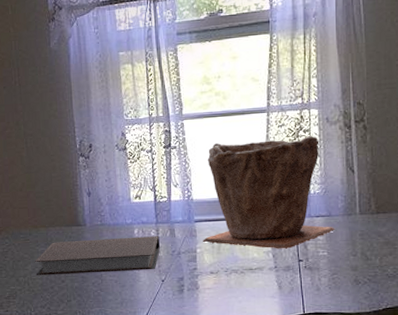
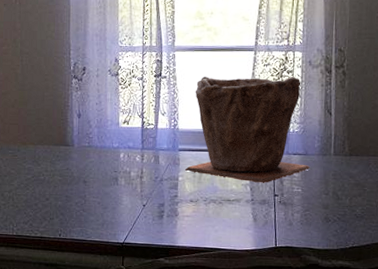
notebook: present [35,236,160,276] -> none [21,160,144,194]

